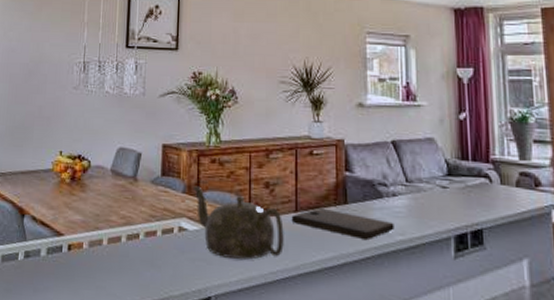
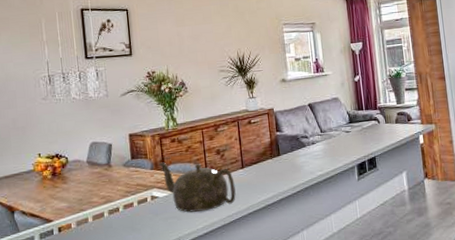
cutting board: present [291,207,394,241] -> none [239,161,315,180]

